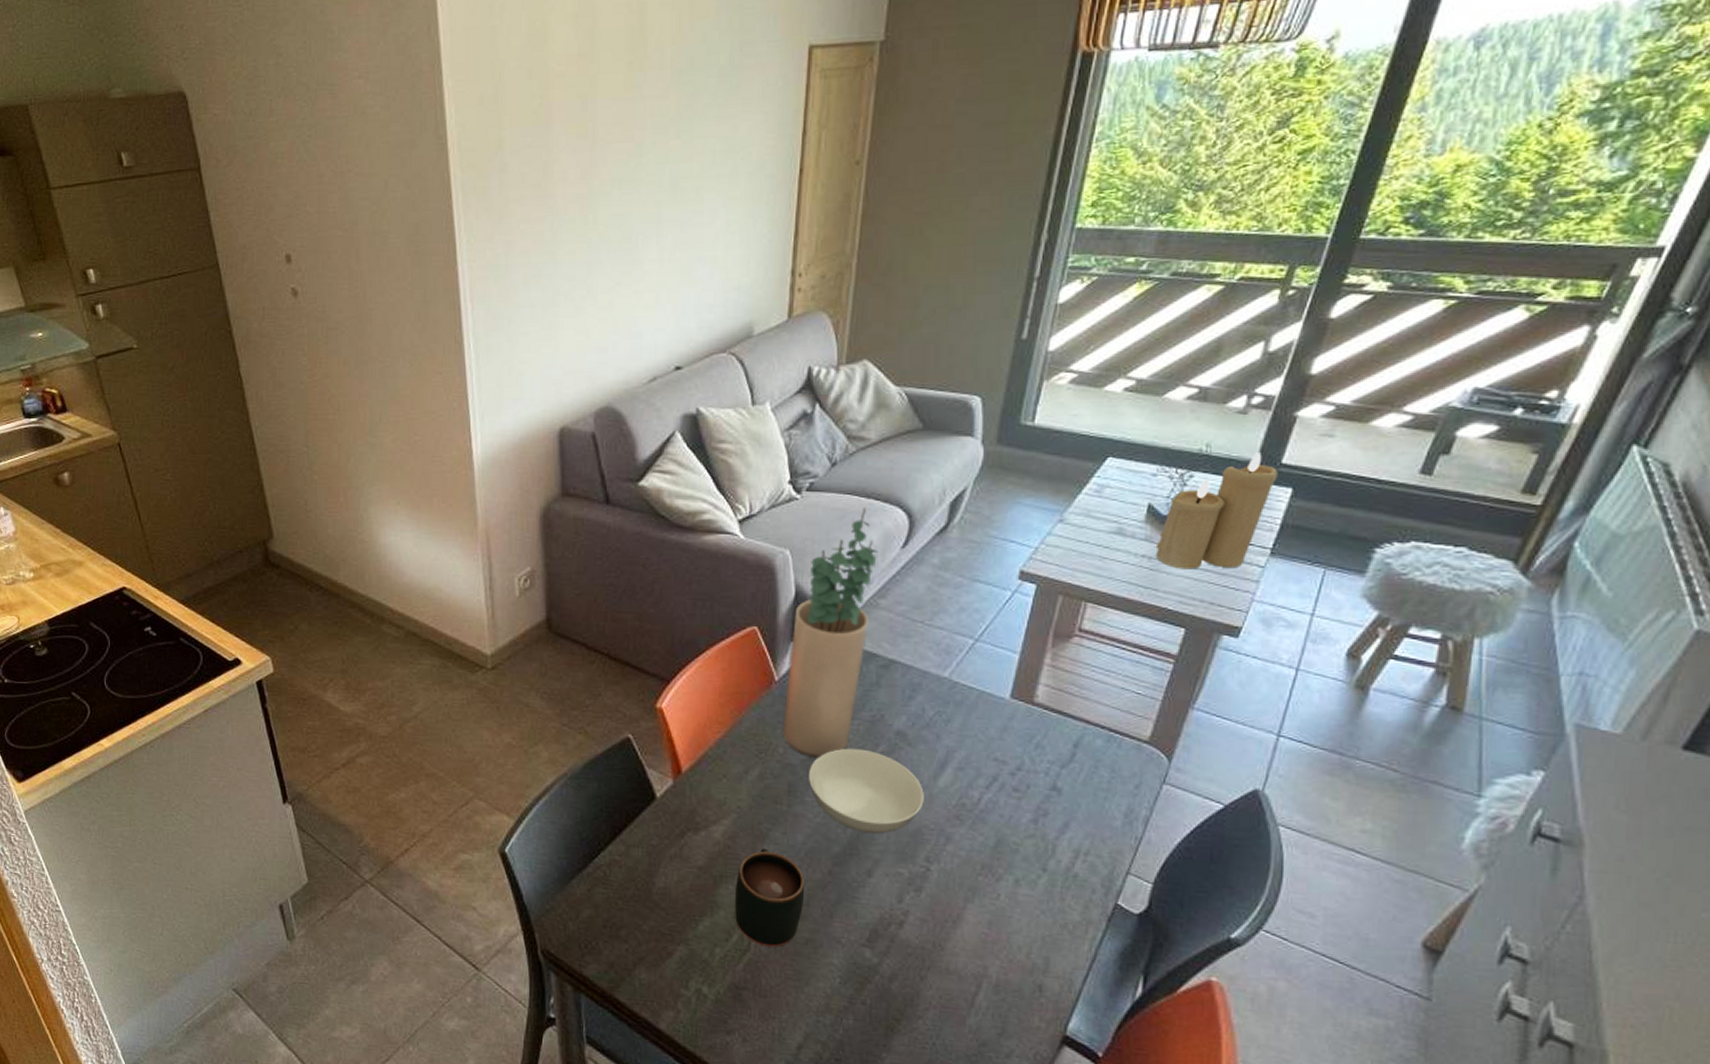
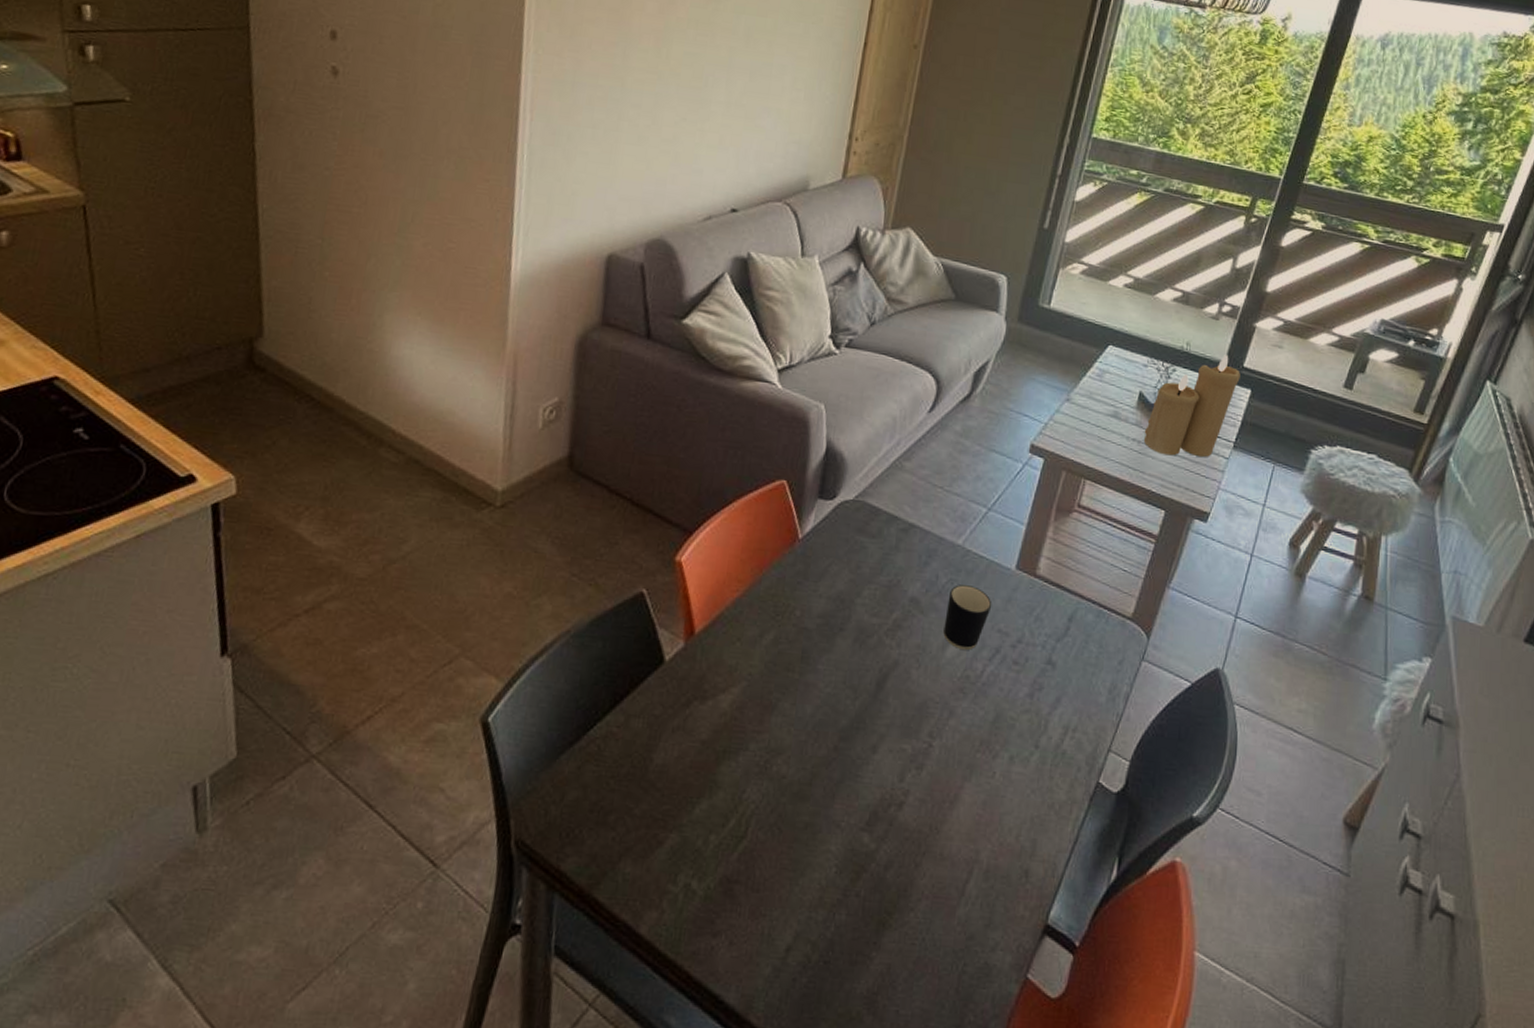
mug: present [735,848,805,947] -> none [734,720,810,833]
vase: present [783,507,879,758] -> none [801,368,908,623]
bowl: present [809,748,924,834] -> none [823,613,932,707]
mug: none [934,716,986,779] -> present [943,584,992,650]

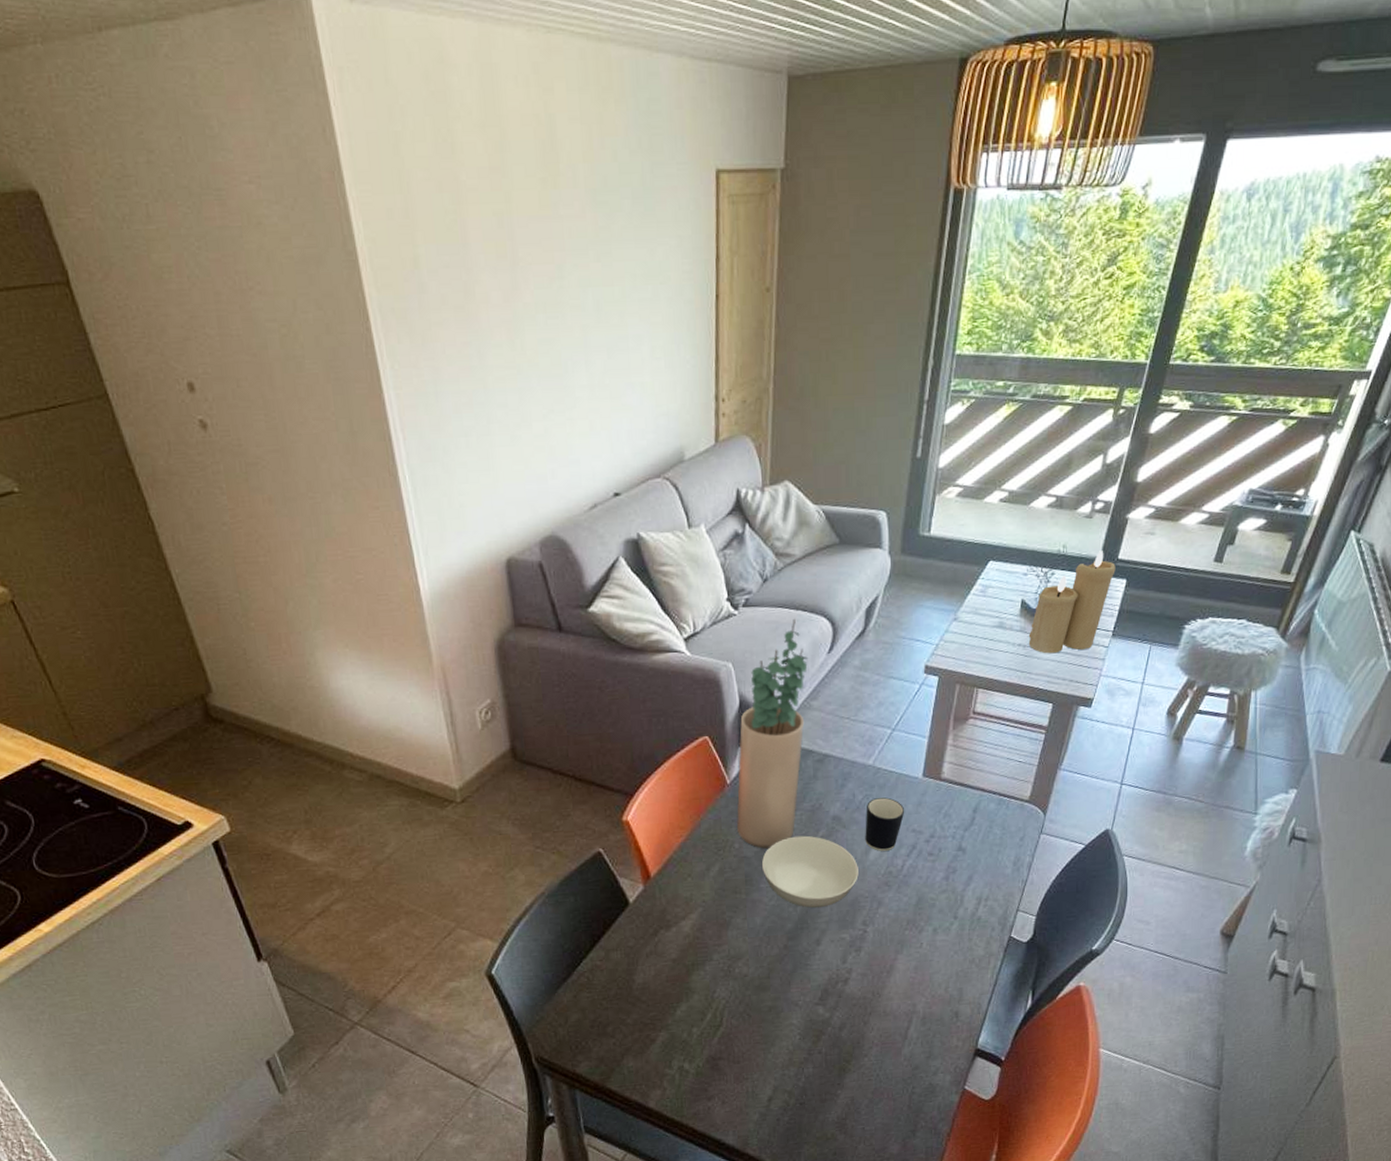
vase: none [801,368,908,623] -> present [737,618,809,849]
bowl: none [823,613,932,707] -> present [762,835,859,908]

